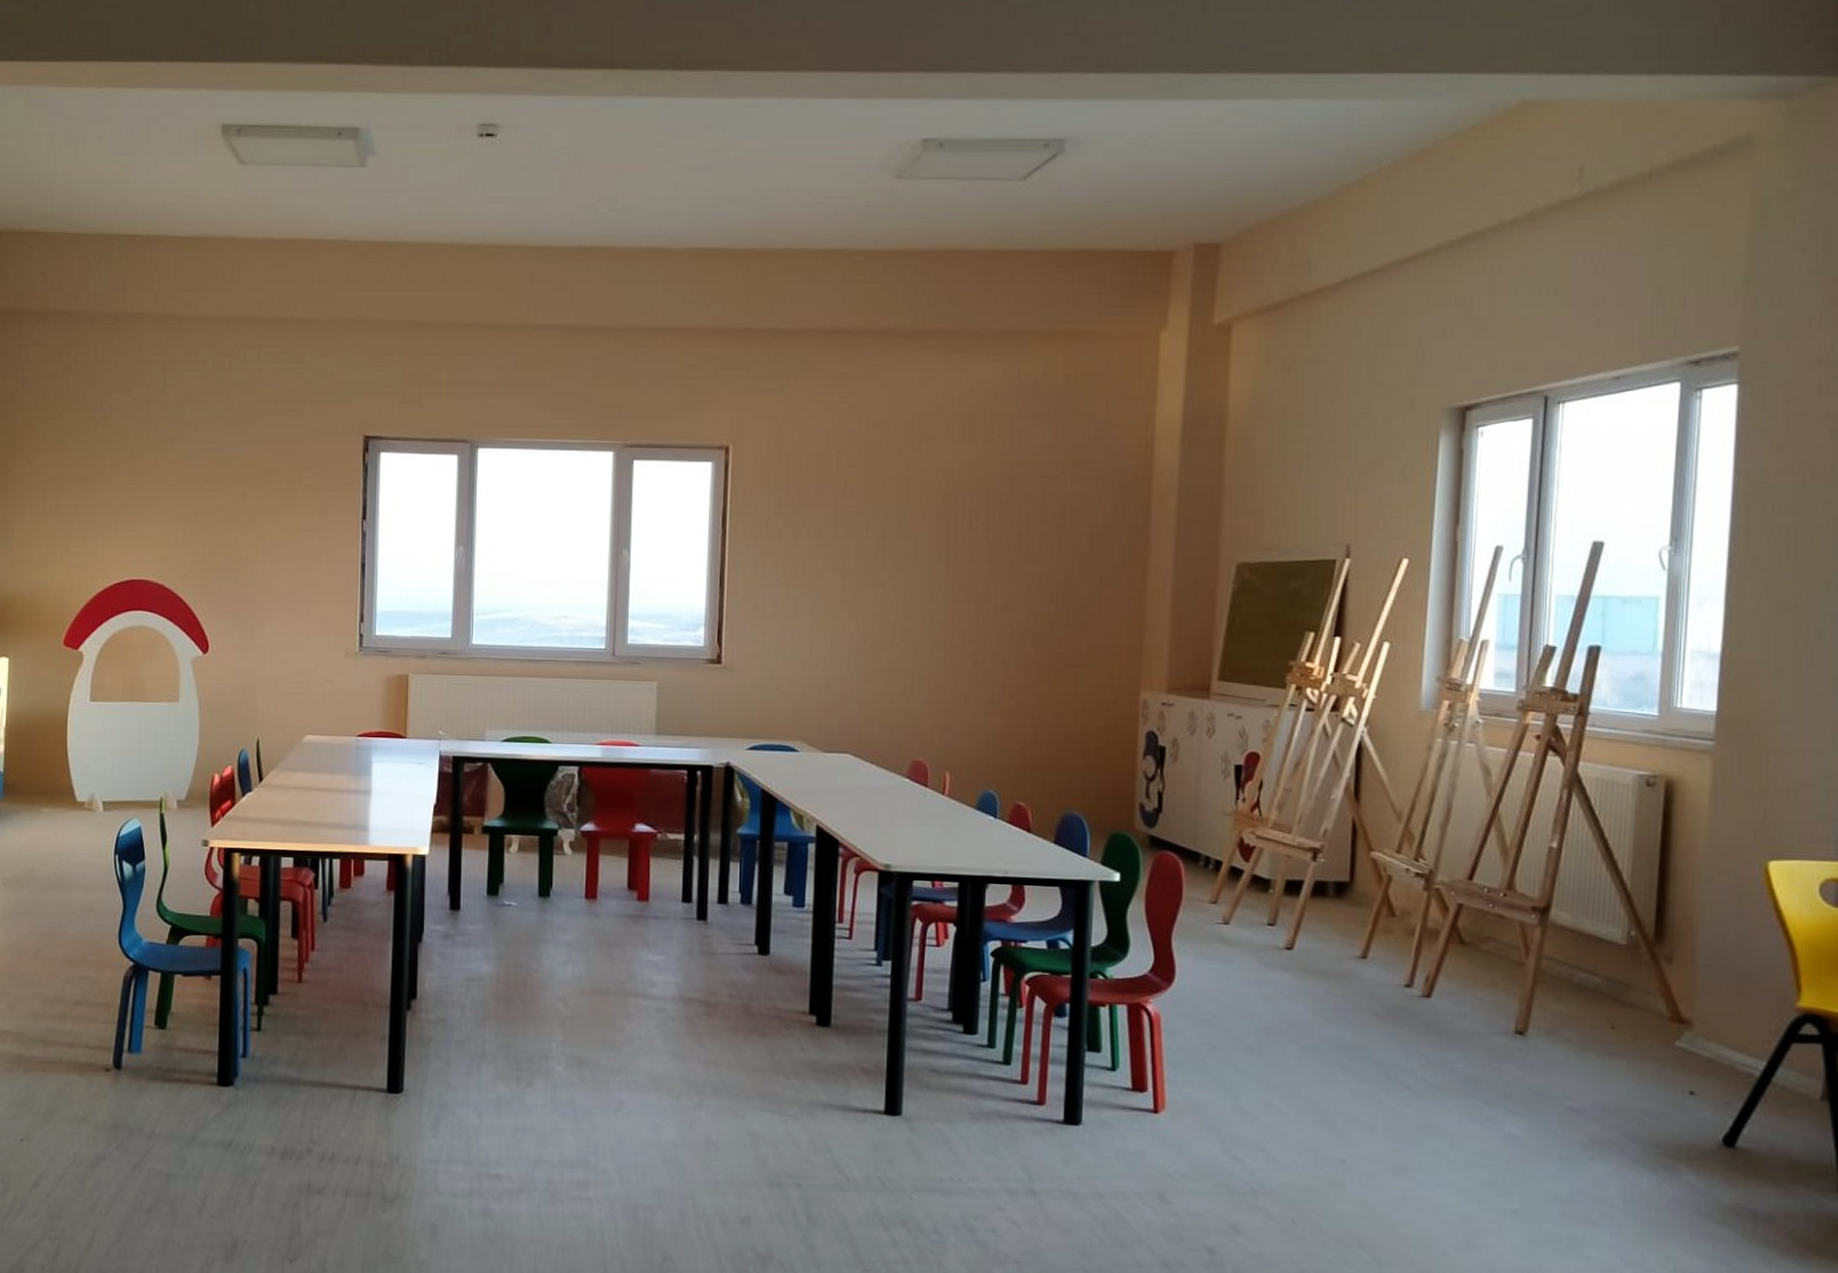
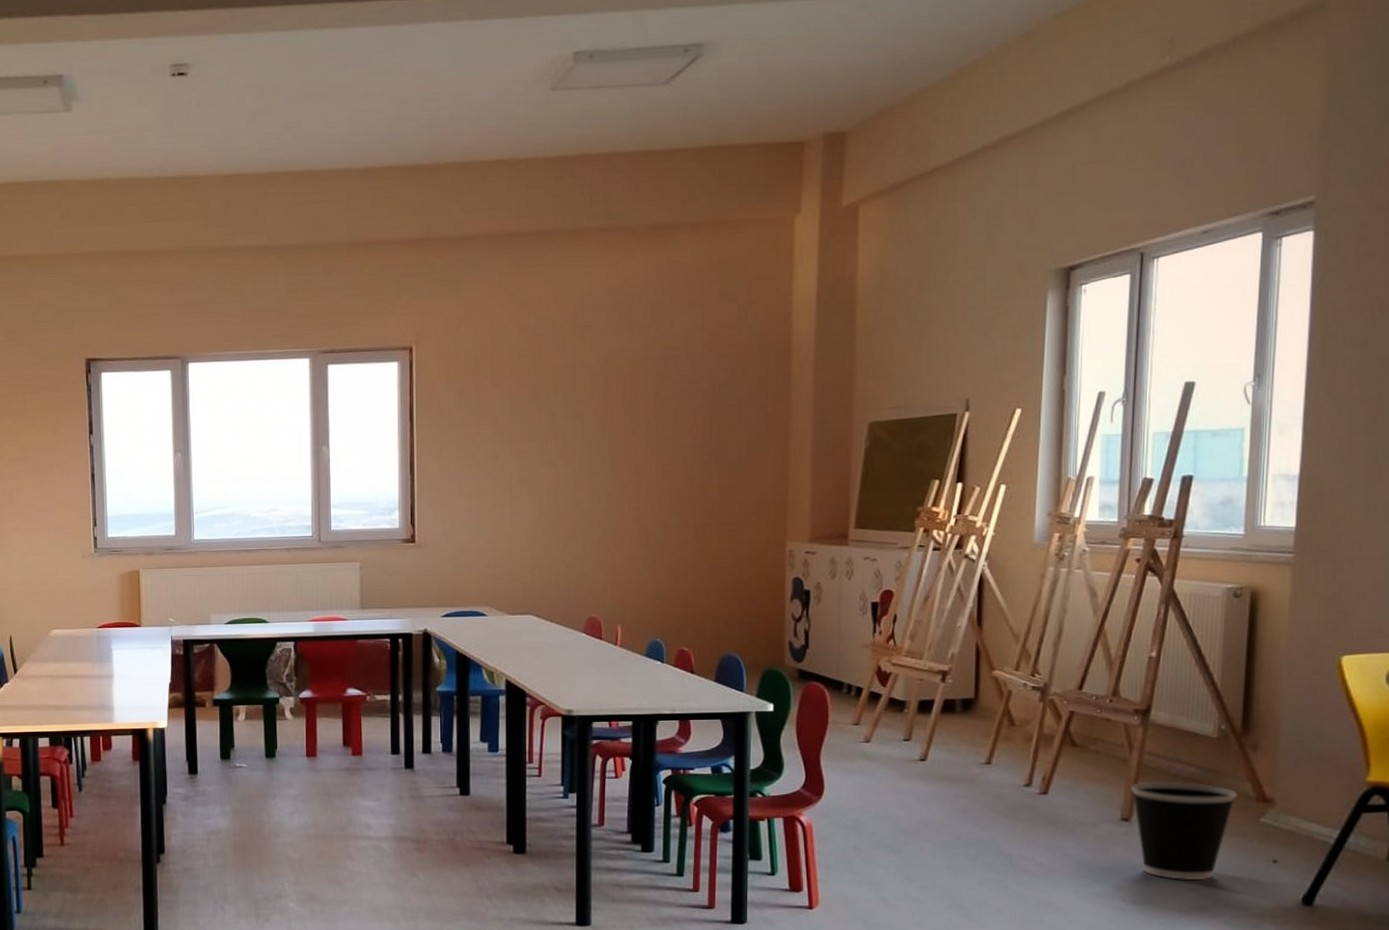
wastebasket: none [1527,990,1649,1110] -> present [1131,782,1237,881]

